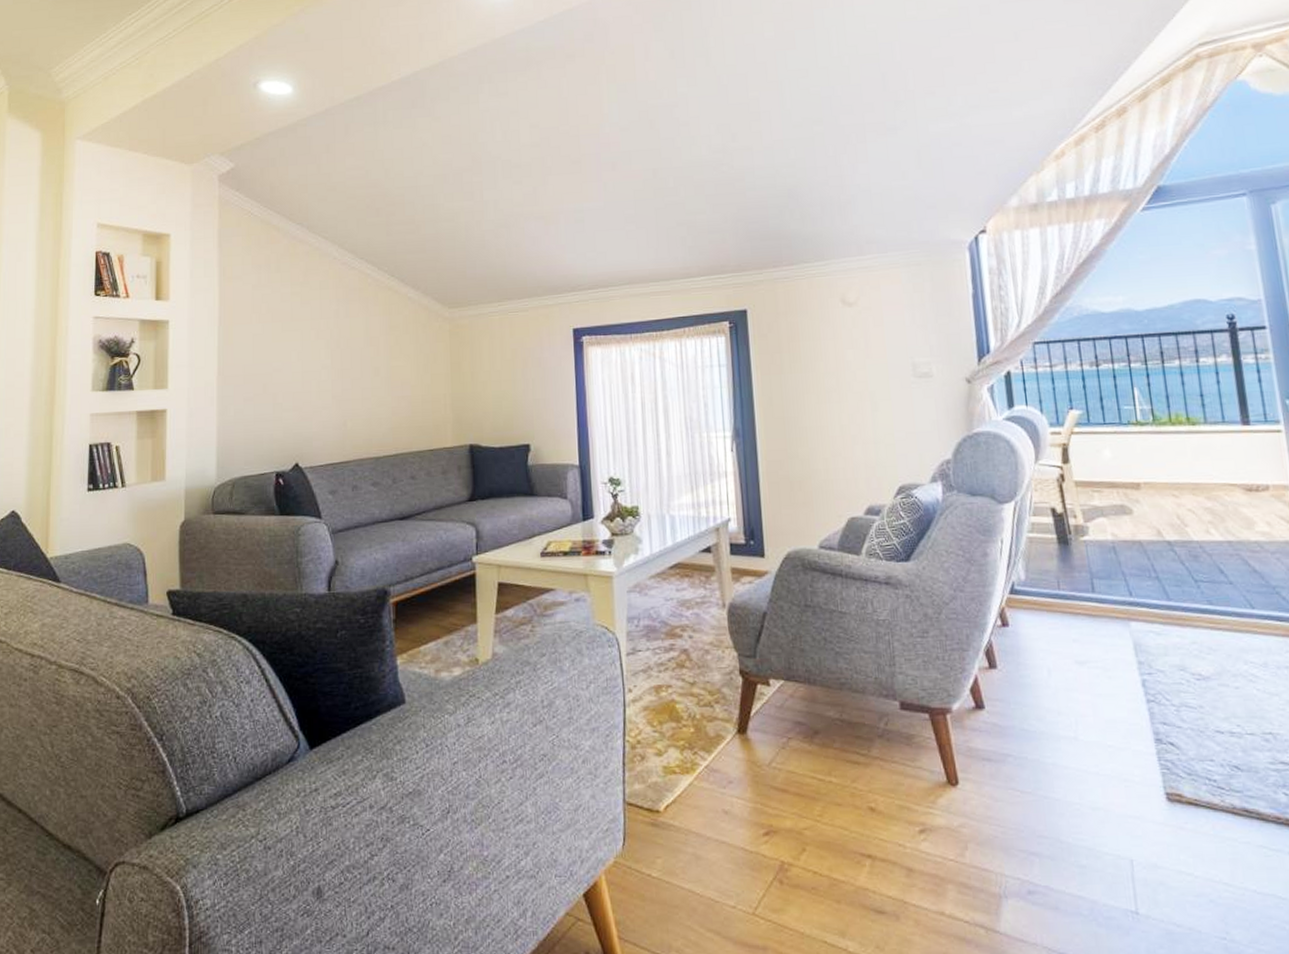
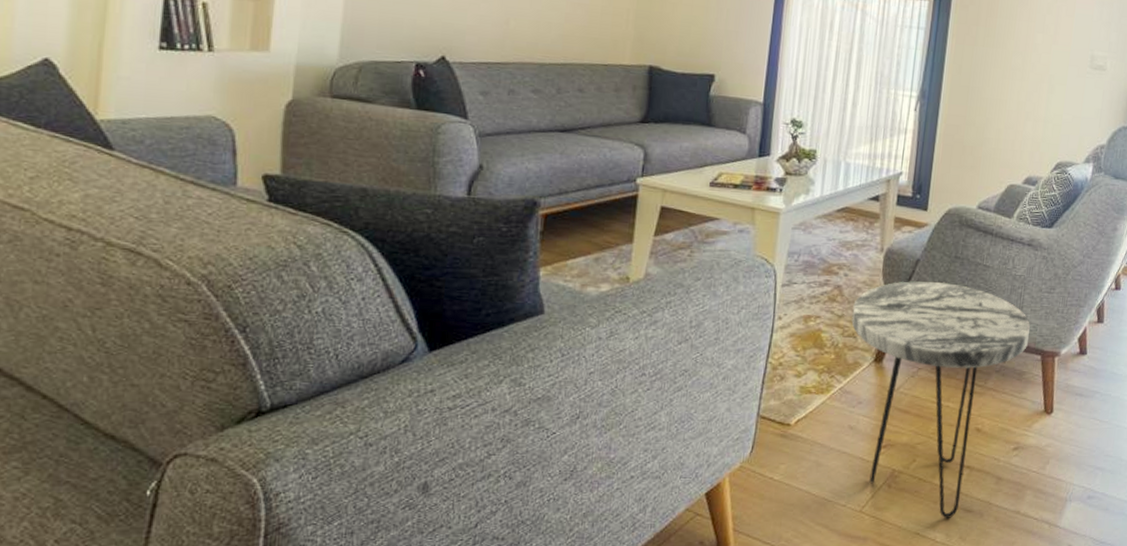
side table: none [704,636,911,922] -> present [851,281,1031,518]

